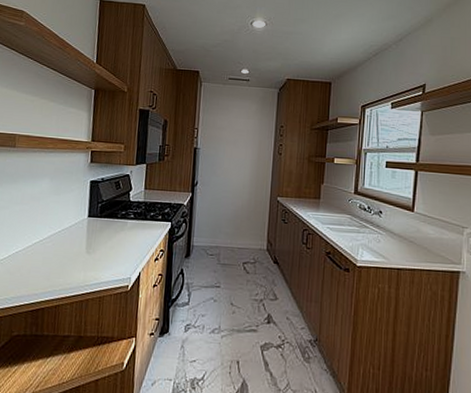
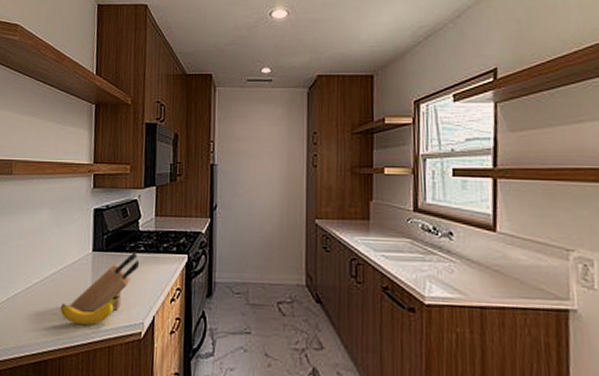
banana: none [57,254,112,280] -> present [60,295,121,326]
knife block: none [66,219,130,269] -> present [70,252,140,313]

